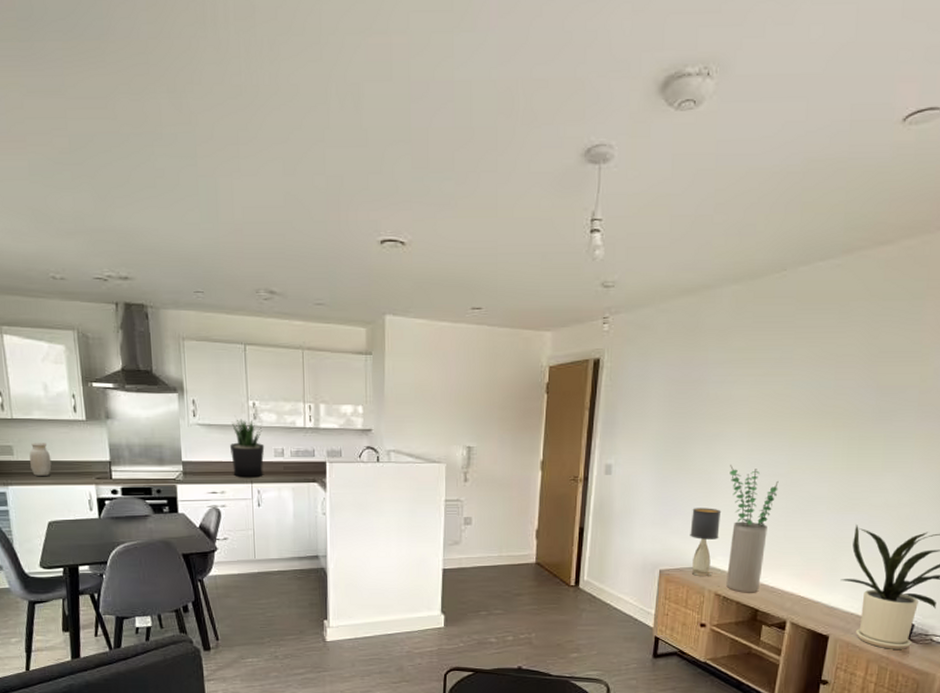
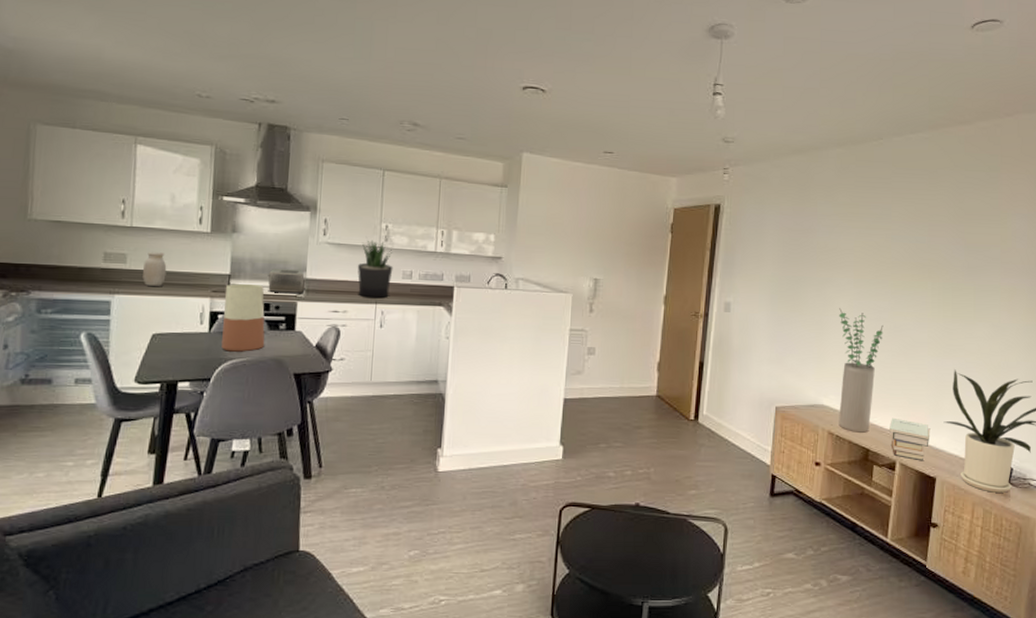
vase: none [107,470,152,536] -> present [221,284,265,352]
toaster: none [145,453,184,477] -> present [268,269,307,294]
table lamp: present [690,508,722,577] -> none [804,347,833,416]
books: none [779,577,826,620] -> present [888,417,930,461]

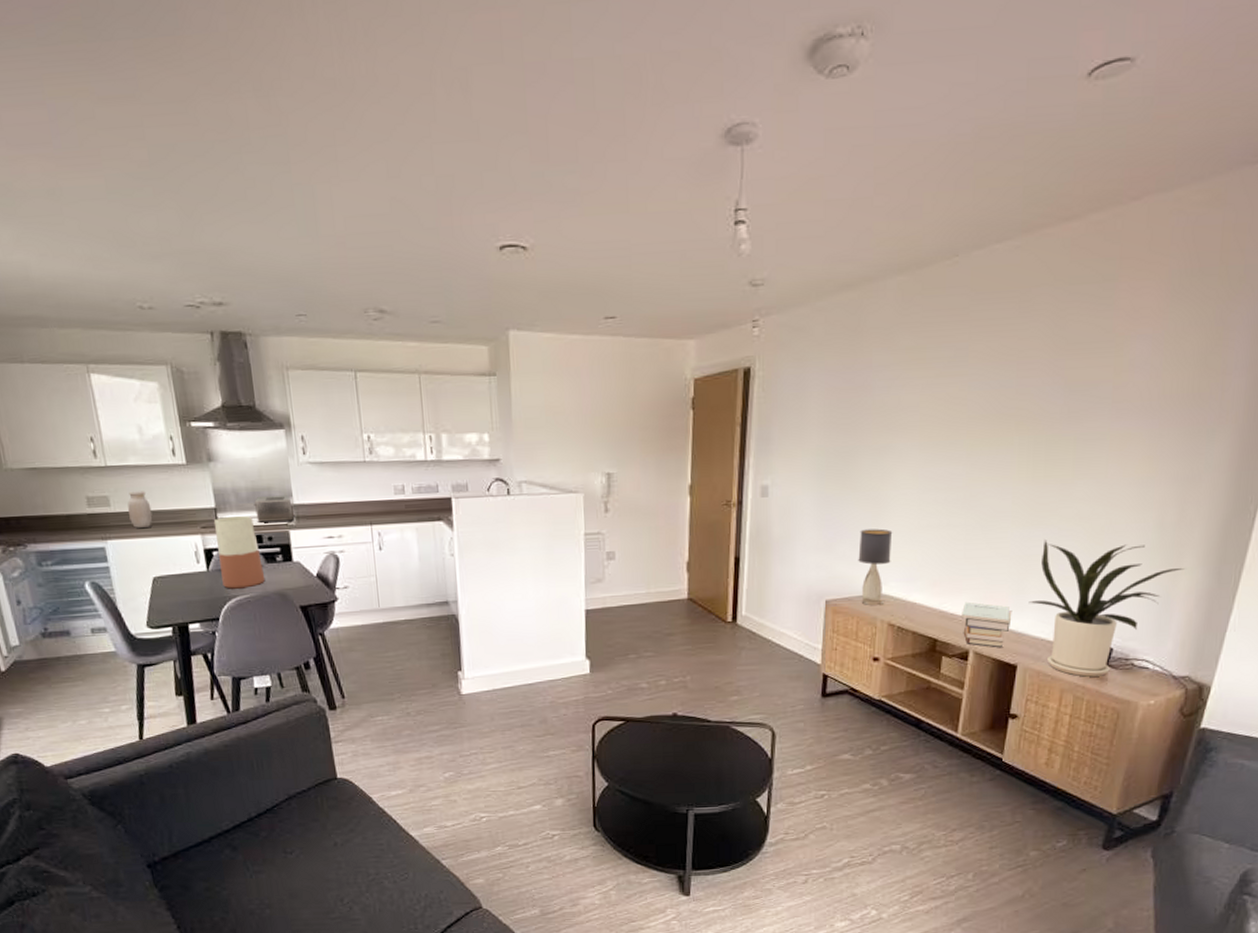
planter: present [357,240,393,300] -> none [344,454,384,521]
table lamp: none [804,347,833,416] -> present [858,528,893,606]
vase: present [839,308,883,433] -> none [901,480,956,622]

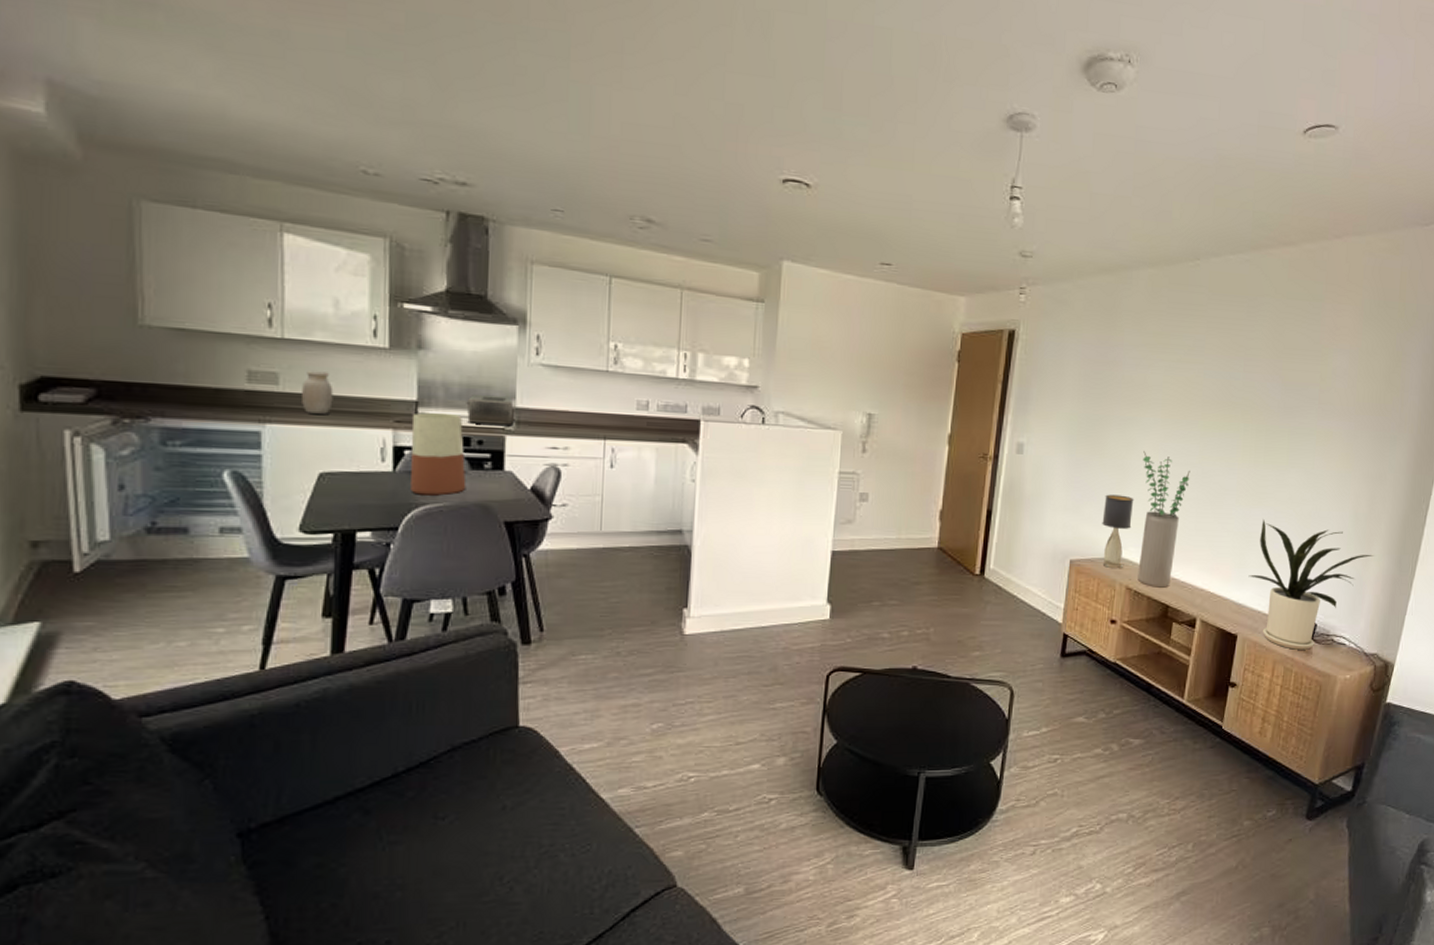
vase: none [901,480,956,622] -> present [1138,451,1190,588]
books: present [960,602,1012,648] -> none [1190,571,1234,618]

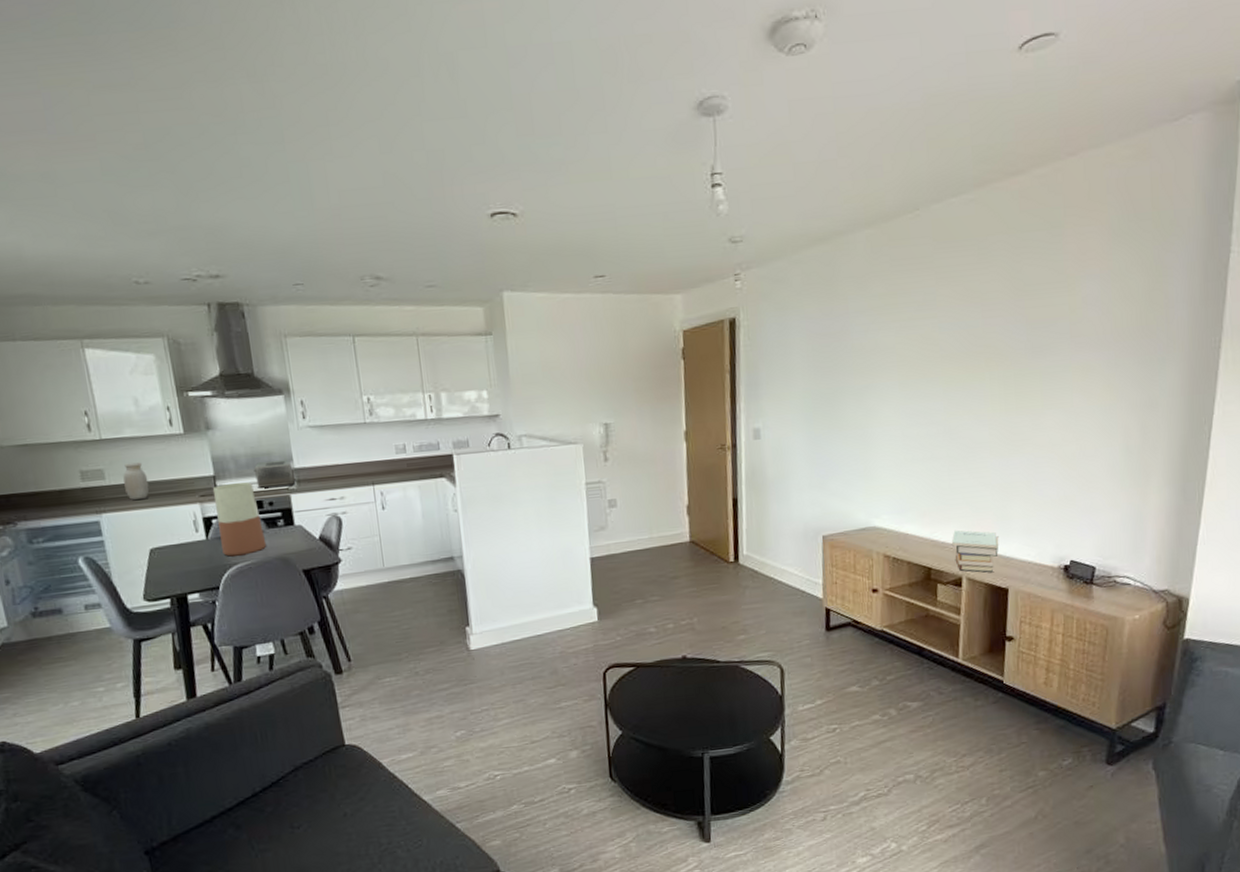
table lamp: present [1102,494,1134,569] -> none [850,464,882,539]
vase: present [1138,451,1190,588] -> none [884,417,937,552]
books: none [1190,571,1234,618] -> present [951,530,999,573]
house plant: present [1248,519,1374,650] -> none [1013,467,1153,596]

